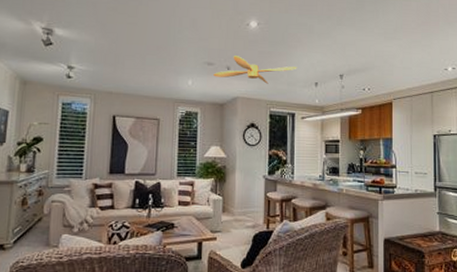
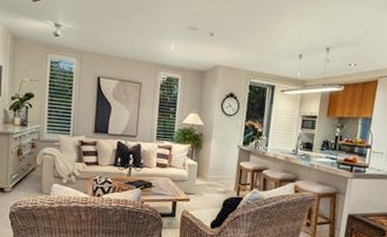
ceiling fan: present [213,55,297,84] -> none [196,21,283,53]

